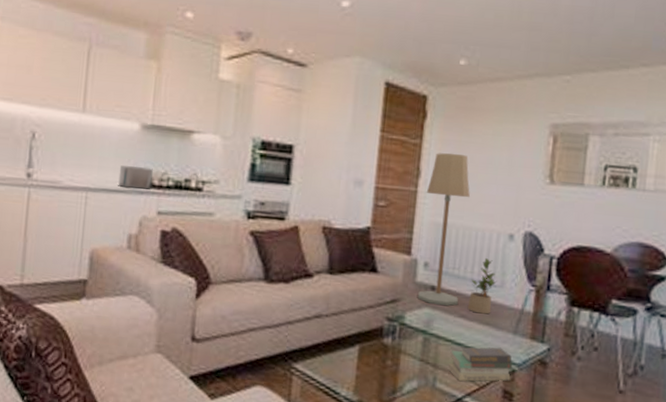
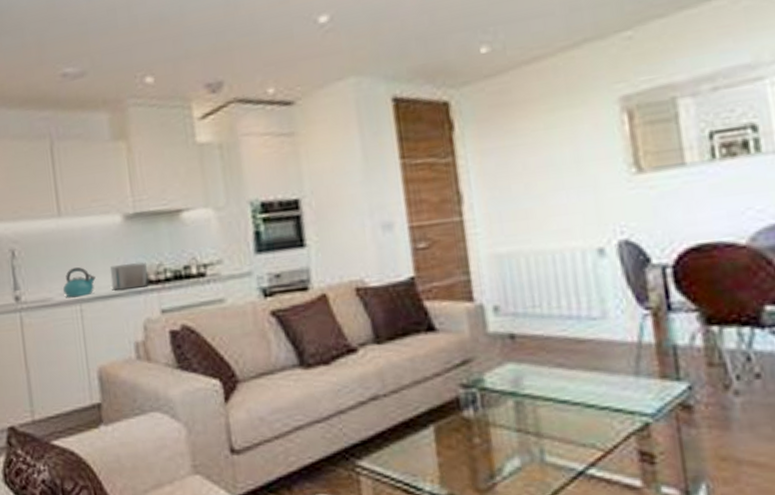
kettle: none [73,159,105,186] -> present [62,266,96,298]
floor lamp: present [418,153,470,307] -> none [474,162,551,357]
books: present [448,347,513,382] -> none [554,396,646,450]
potted plant: present [467,258,497,315] -> none [560,285,597,358]

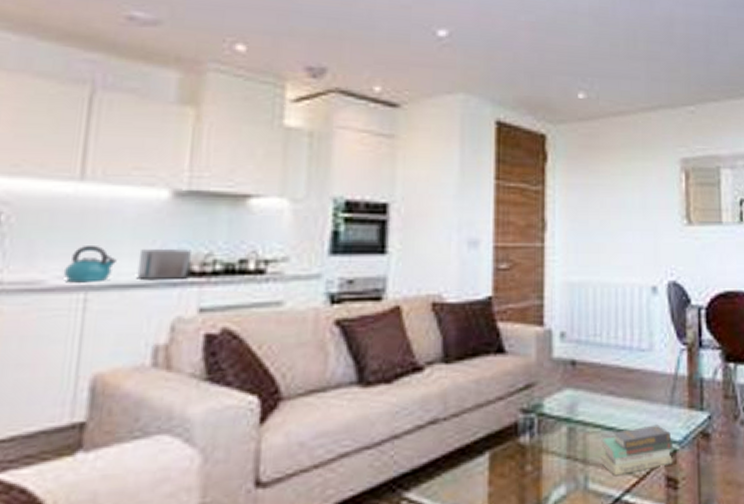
books: none [554,396,646,450] -> present [600,424,674,476]

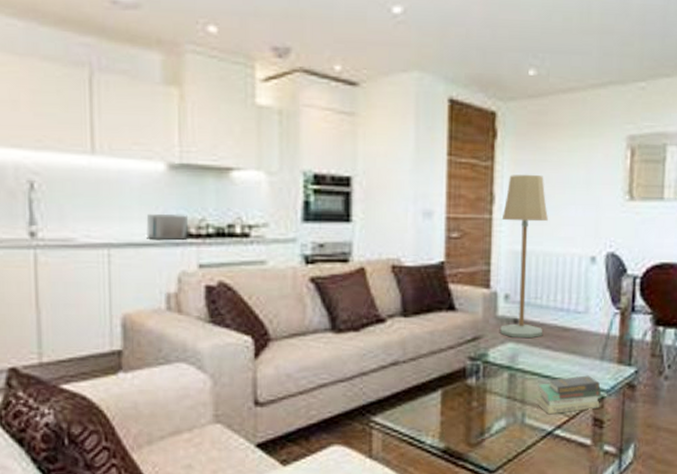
kettle: present [63,244,117,283] -> none [89,209,129,241]
floor lamp: none [554,198,605,384] -> present [500,174,548,339]

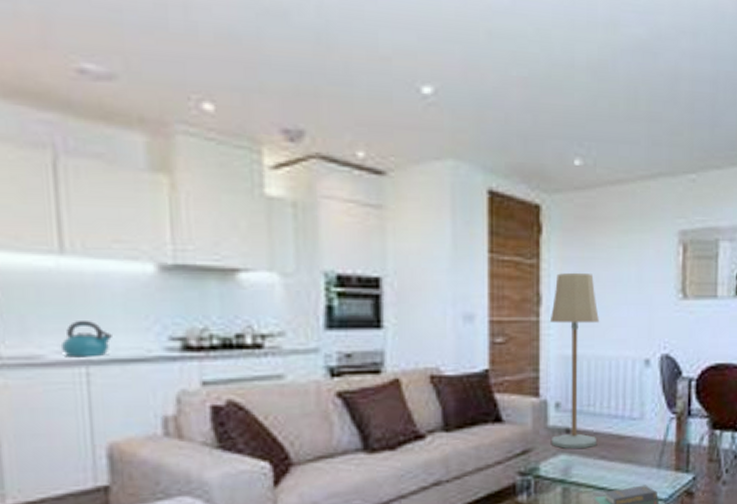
kettle: none [89,209,129,241] -> present [60,319,112,358]
toaster: present [146,213,189,241] -> none [133,323,189,355]

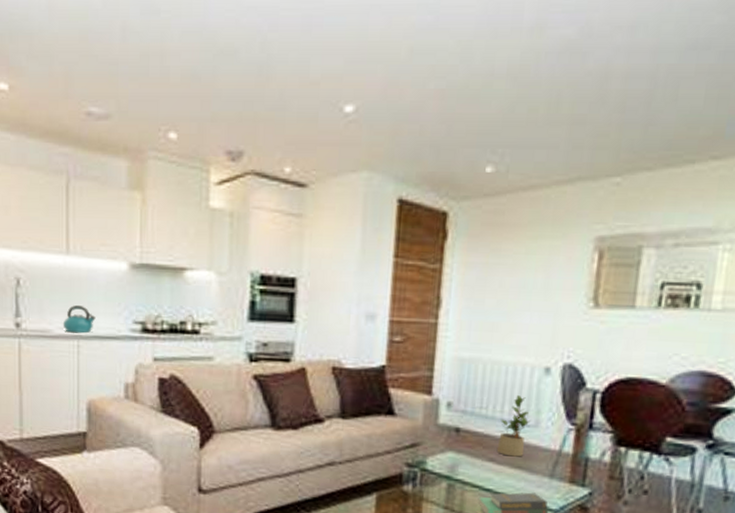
floor lamp: present [549,272,599,450] -> none [440,277,499,450]
potted plant: none [607,389,636,452] -> present [496,395,531,457]

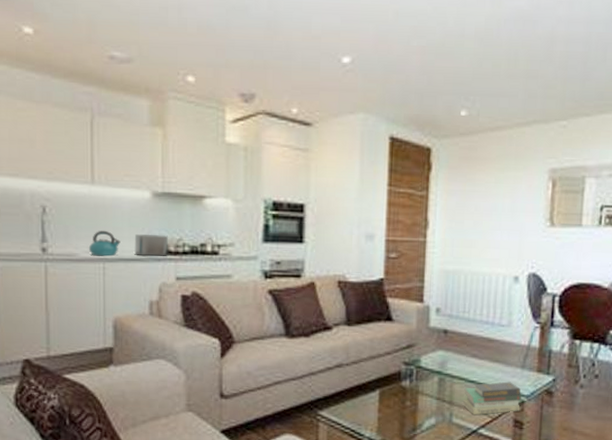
toaster: none [110,309,146,335] -> present [134,233,169,257]
potted plant: present [496,395,531,457] -> none [478,301,504,352]

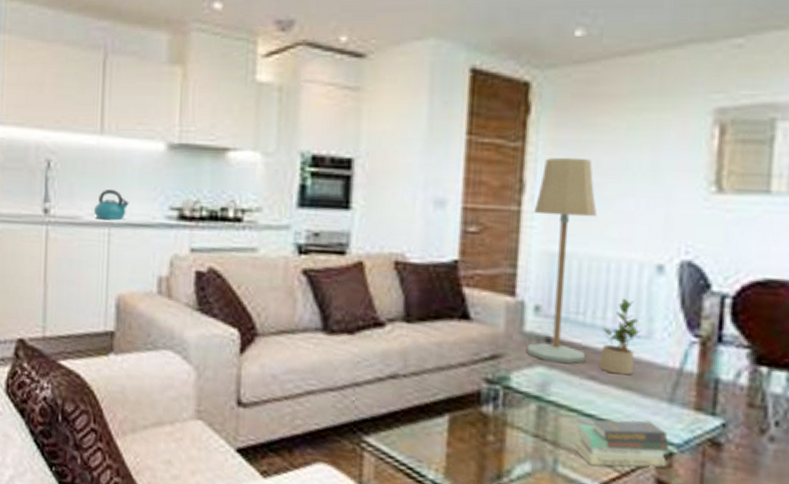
toaster: present [134,233,169,257] -> none [144,193,184,222]
floor lamp: none [432,202,476,348] -> present [527,157,597,365]
potted plant: none [478,301,504,352] -> present [598,299,641,376]

